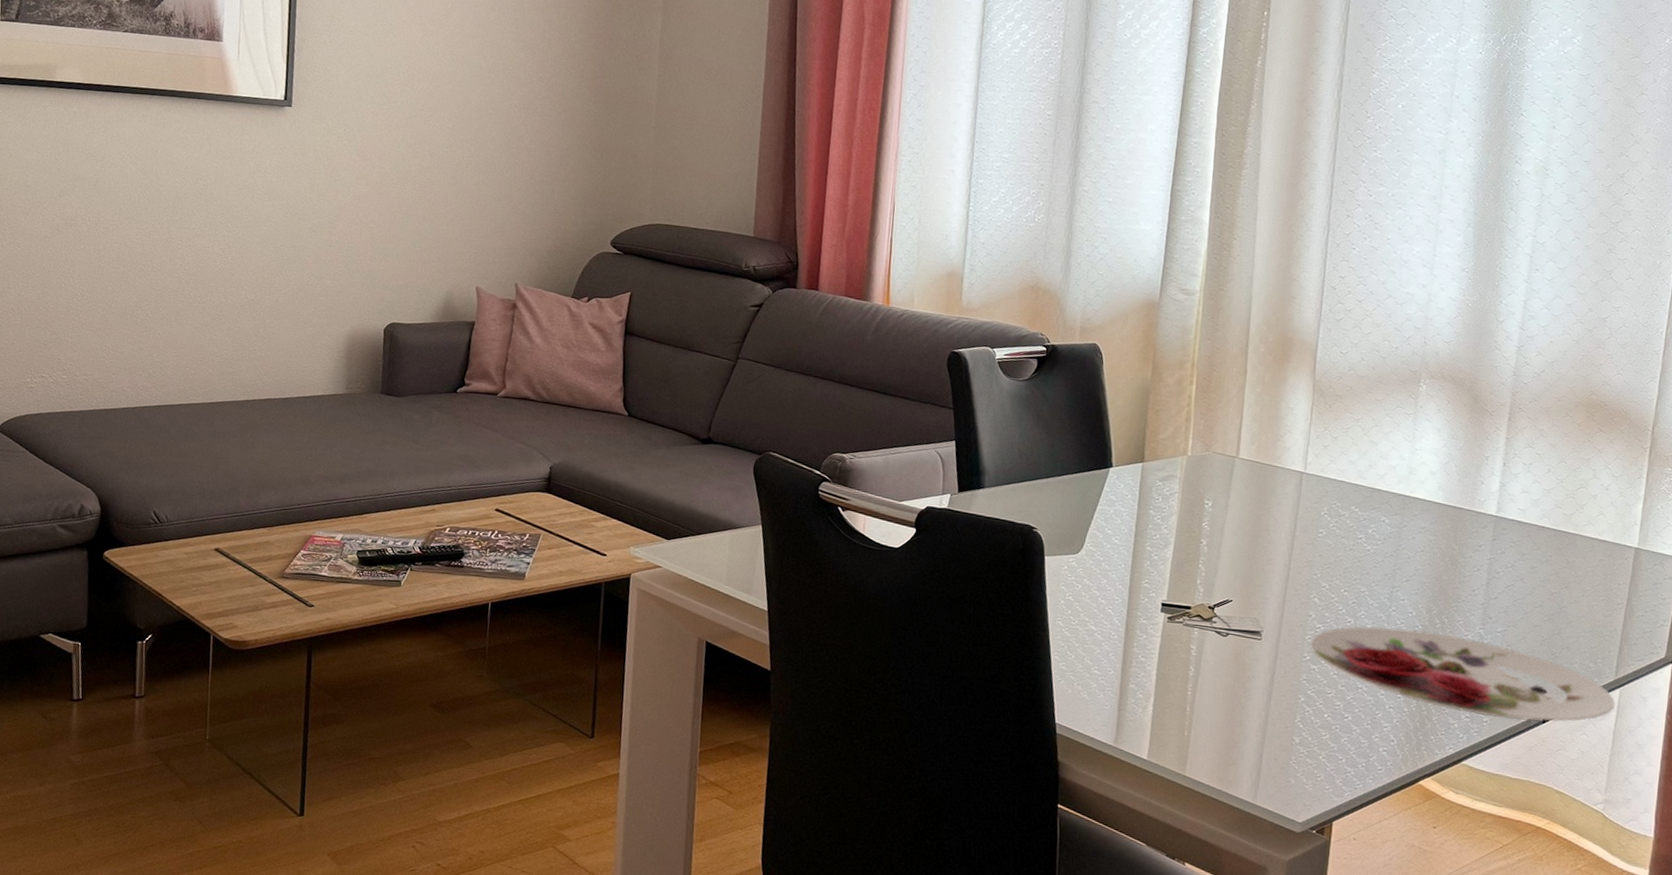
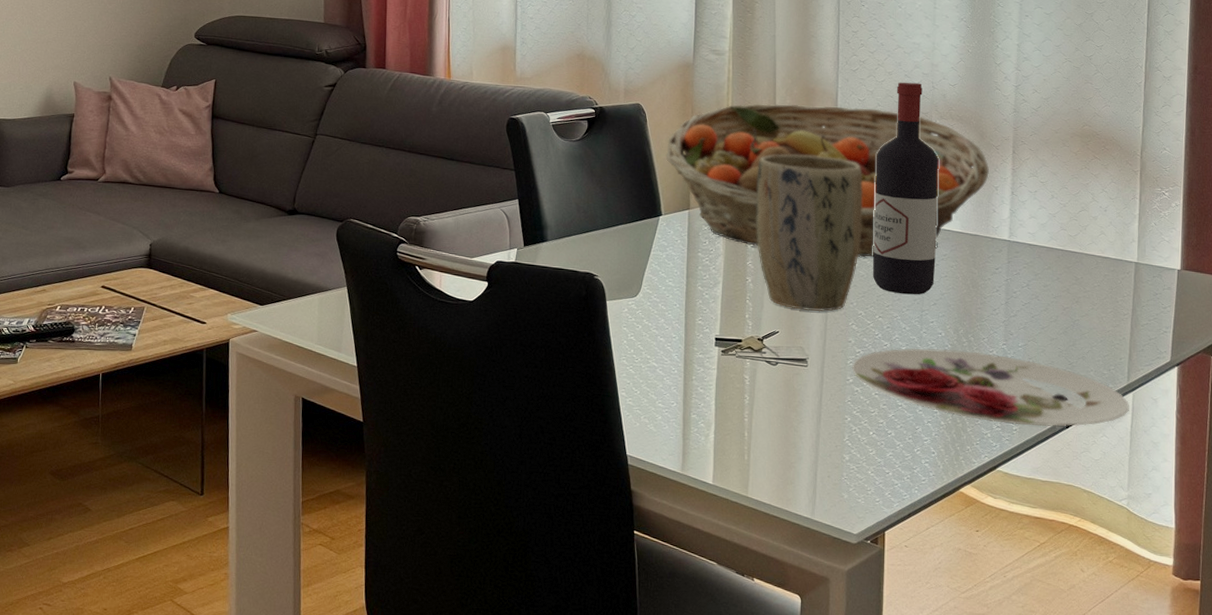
fruit basket: none [1121,350,1480,526] -> present [665,104,989,258]
plant pot: none [1215,407,1339,582] -> present [756,154,863,312]
wine bottle: none [1341,335,1425,570] -> present [873,82,939,295]

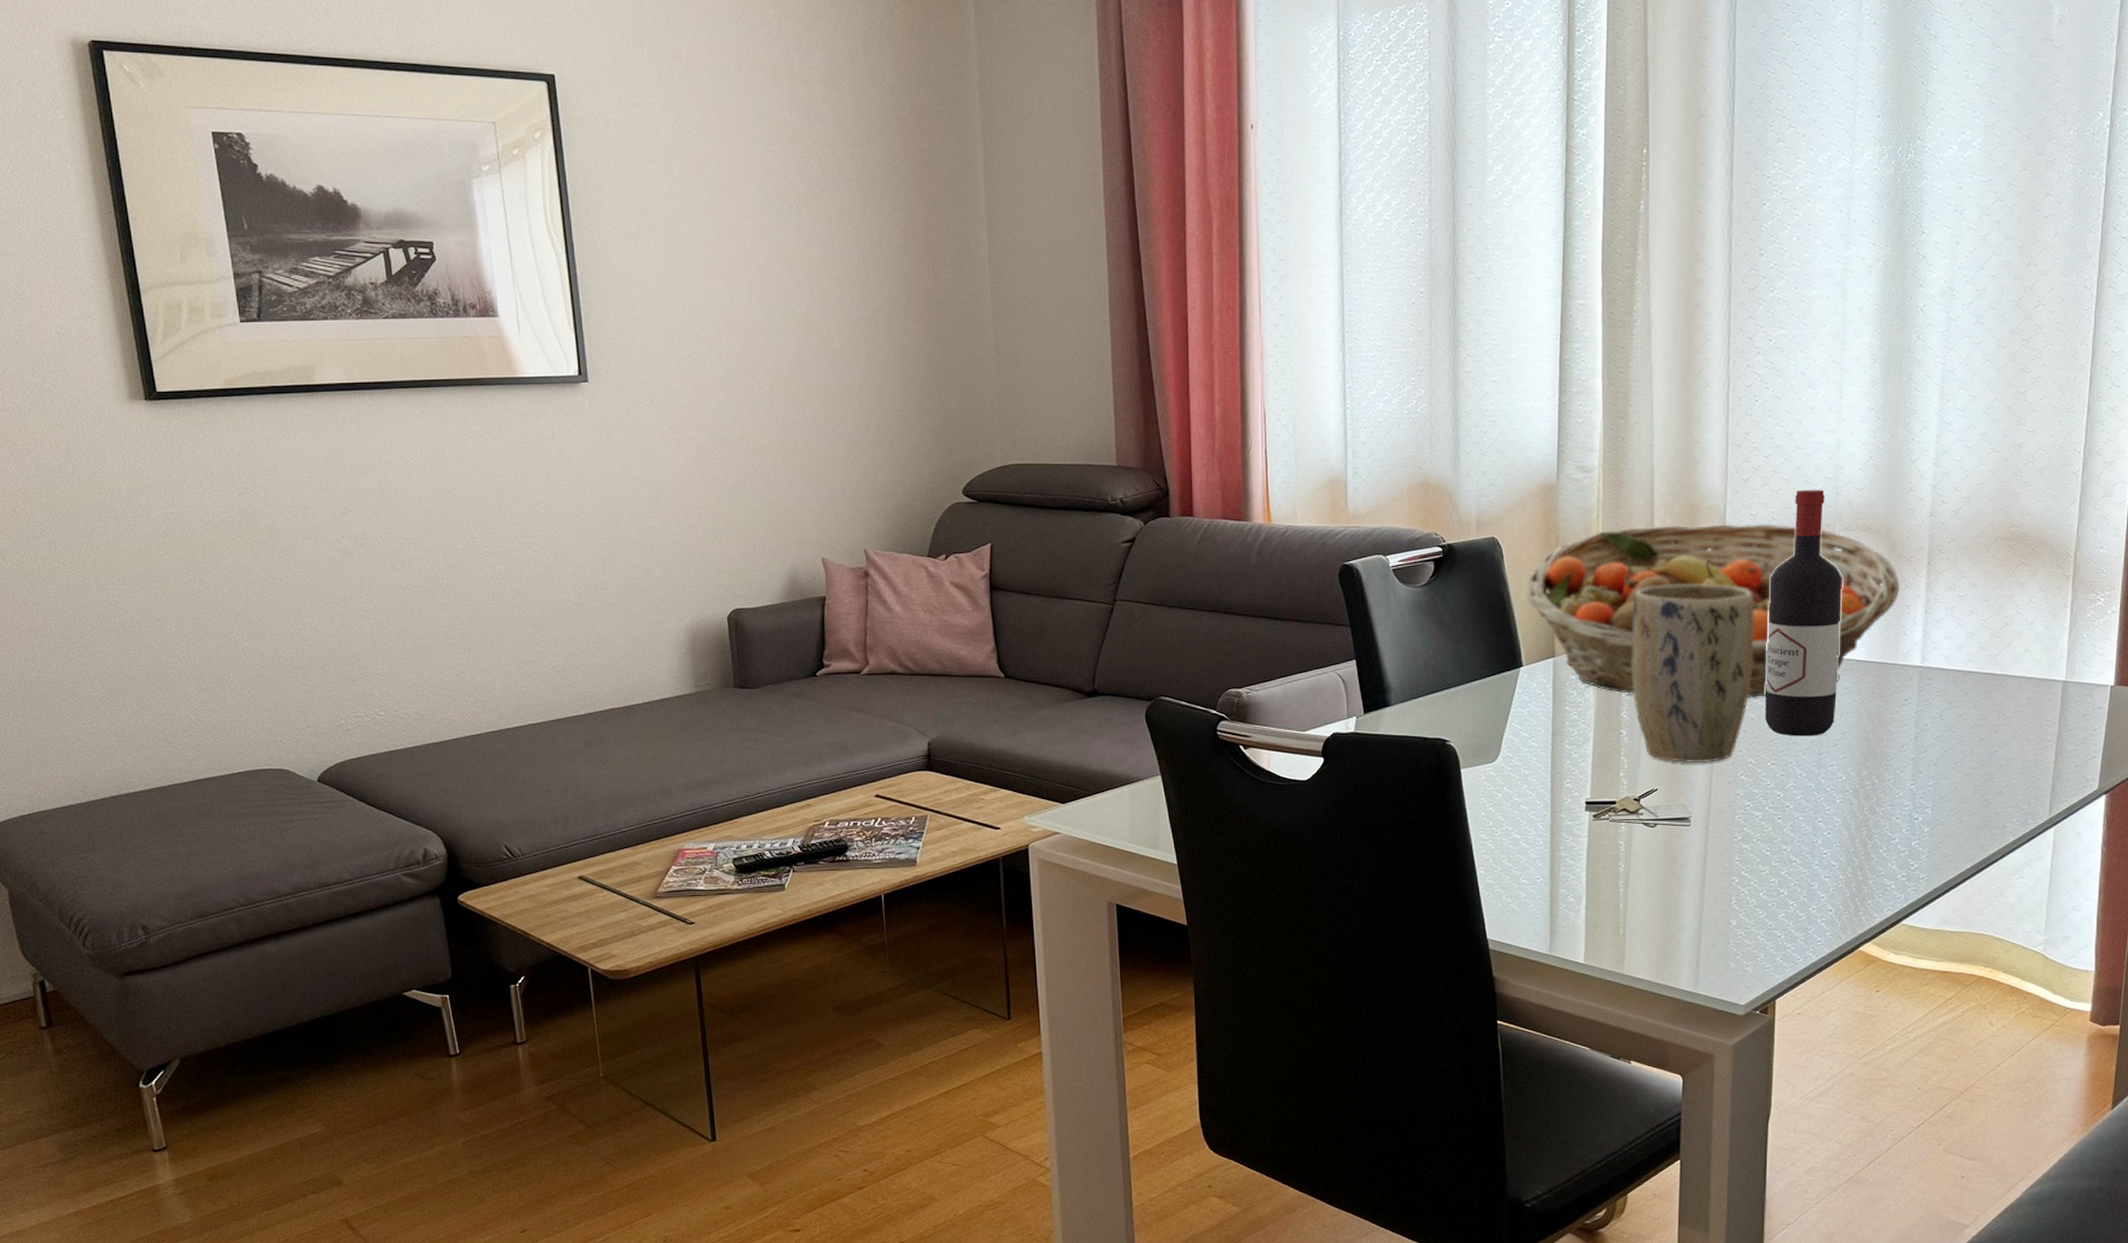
plate: present [852,348,1129,427] -> none [1740,794,2050,873]

